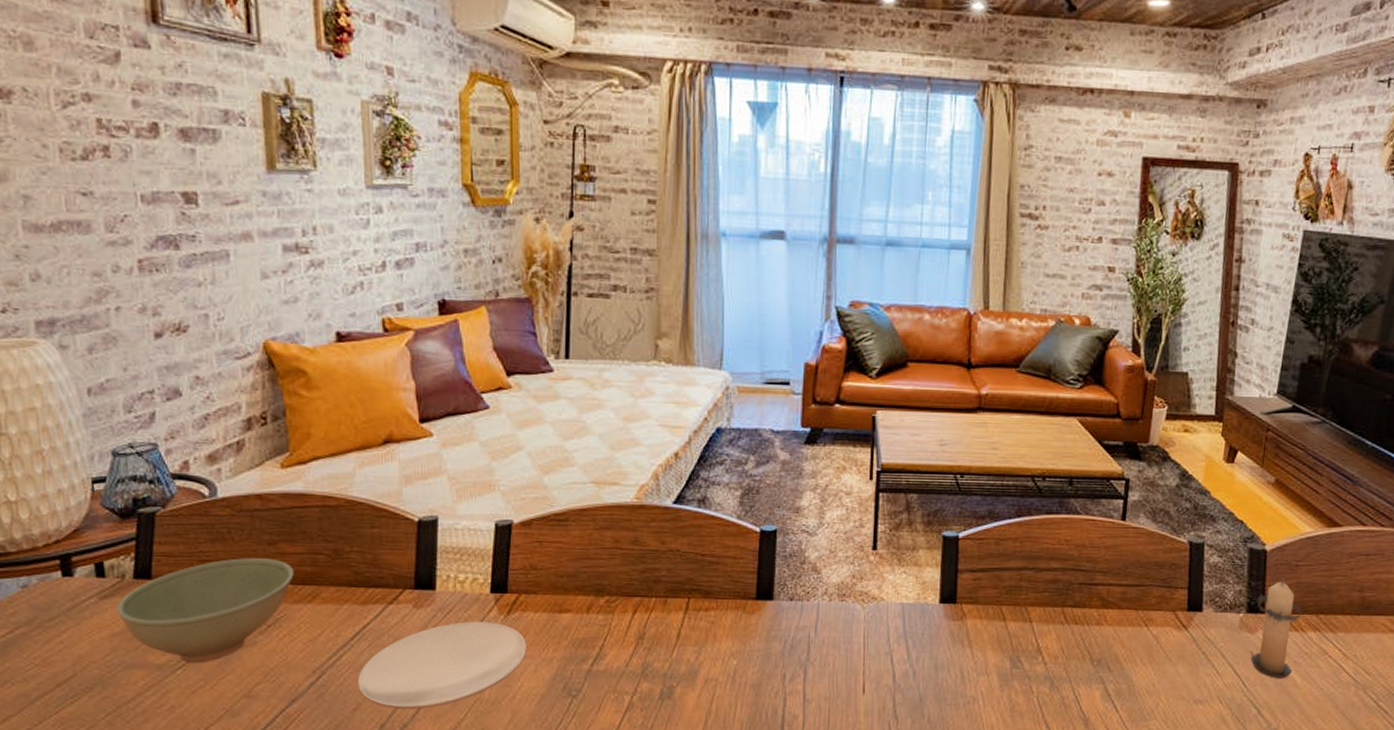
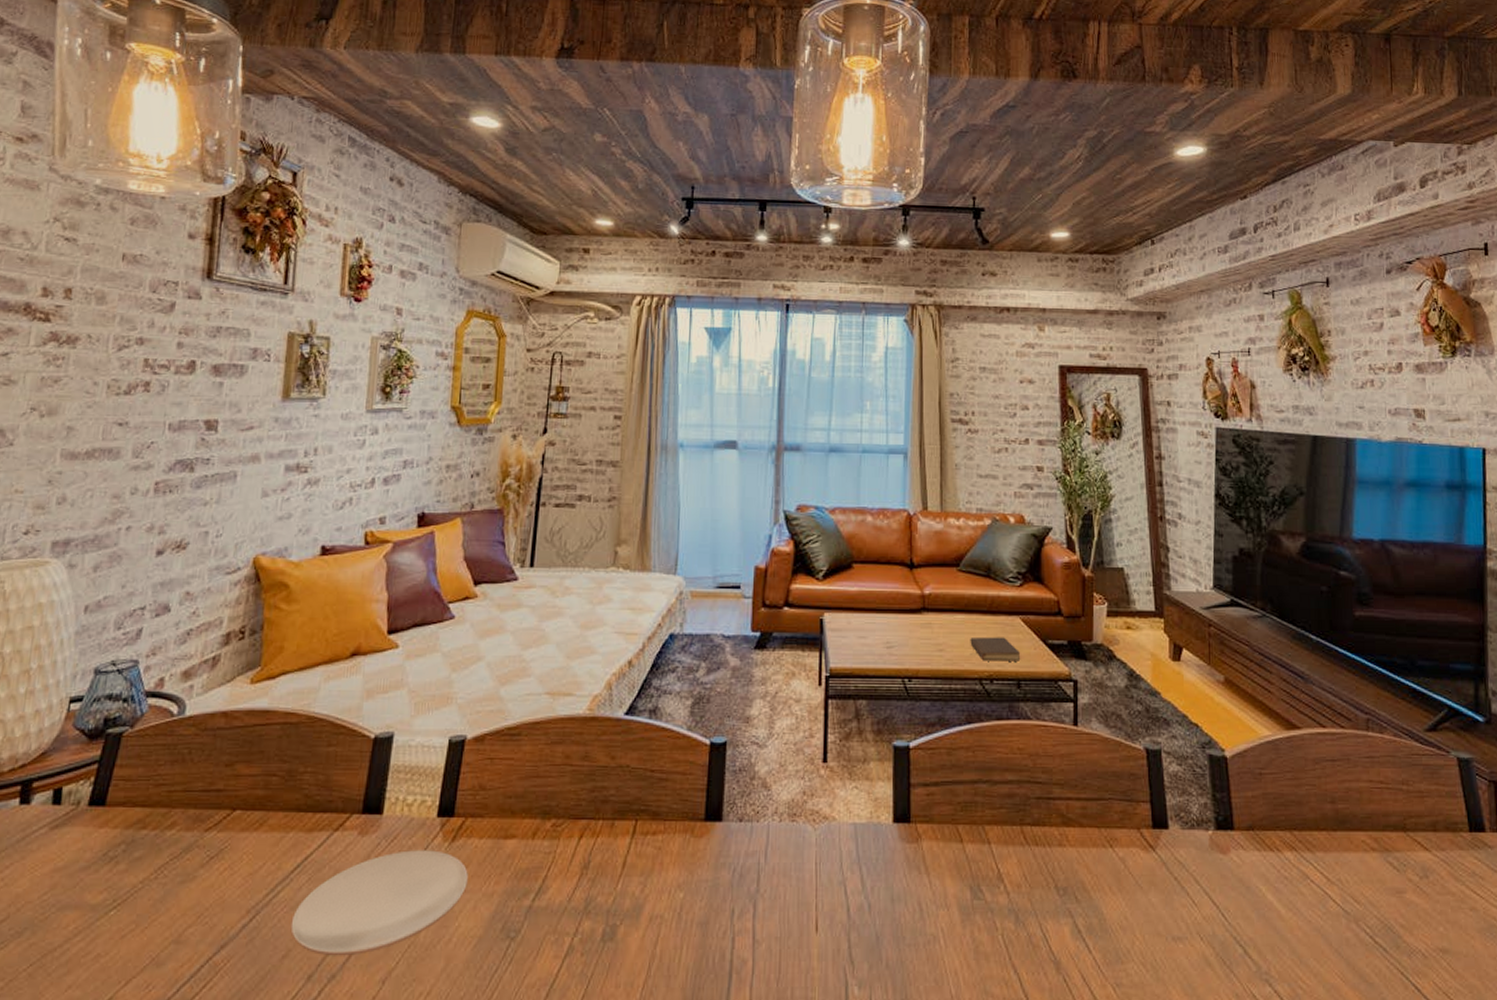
bowl: present [116,558,294,663] -> none [64,781,246,903]
book: none [1024,436,1076,460] -> present [970,636,1021,661]
candle: present [1250,577,1302,678] -> none [1224,787,1275,909]

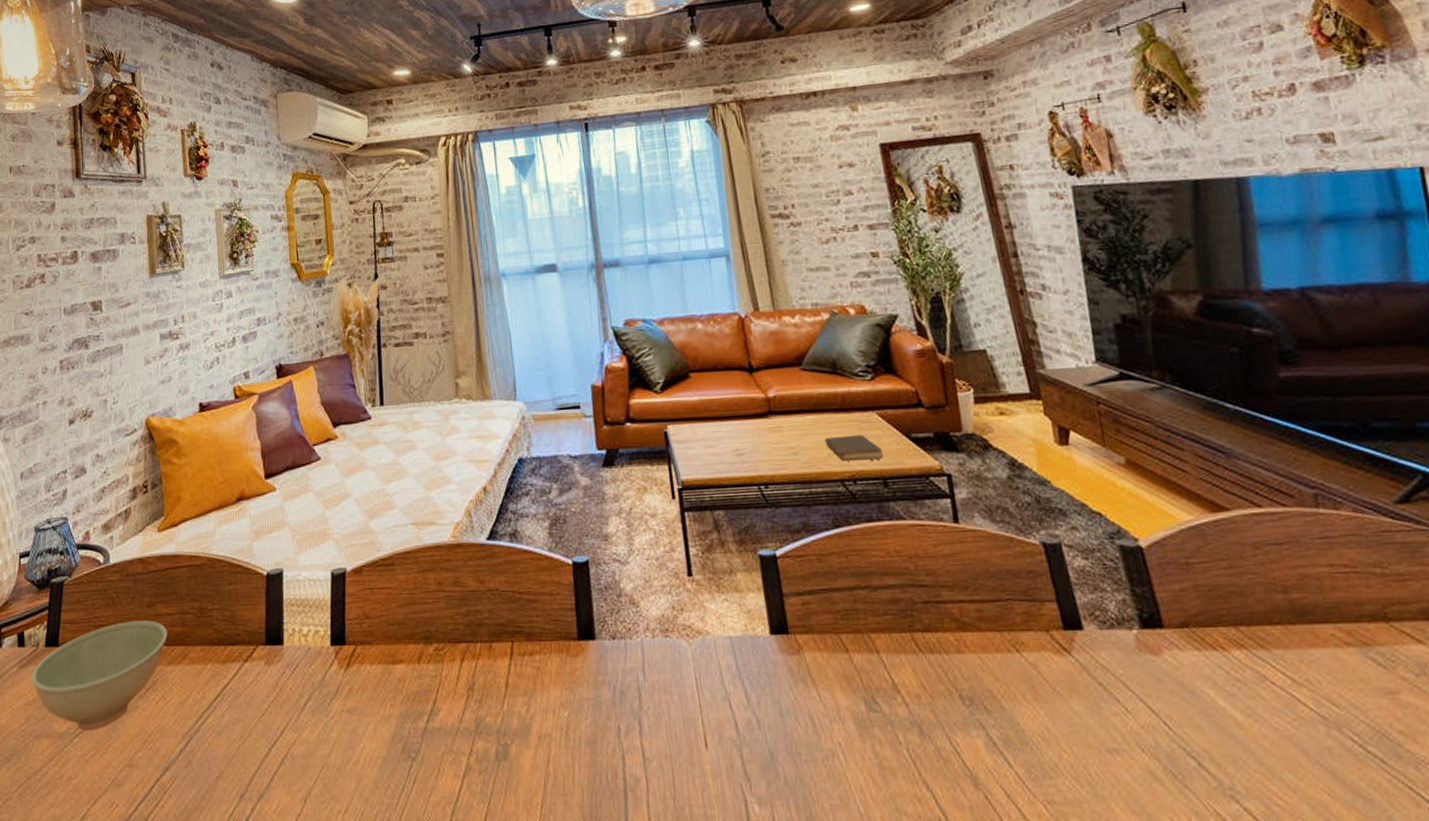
bowl: none [64,781,246,903] -> present [31,620,167,731]
plate: present [290,850,468,956] -> none [220,677,366,777]

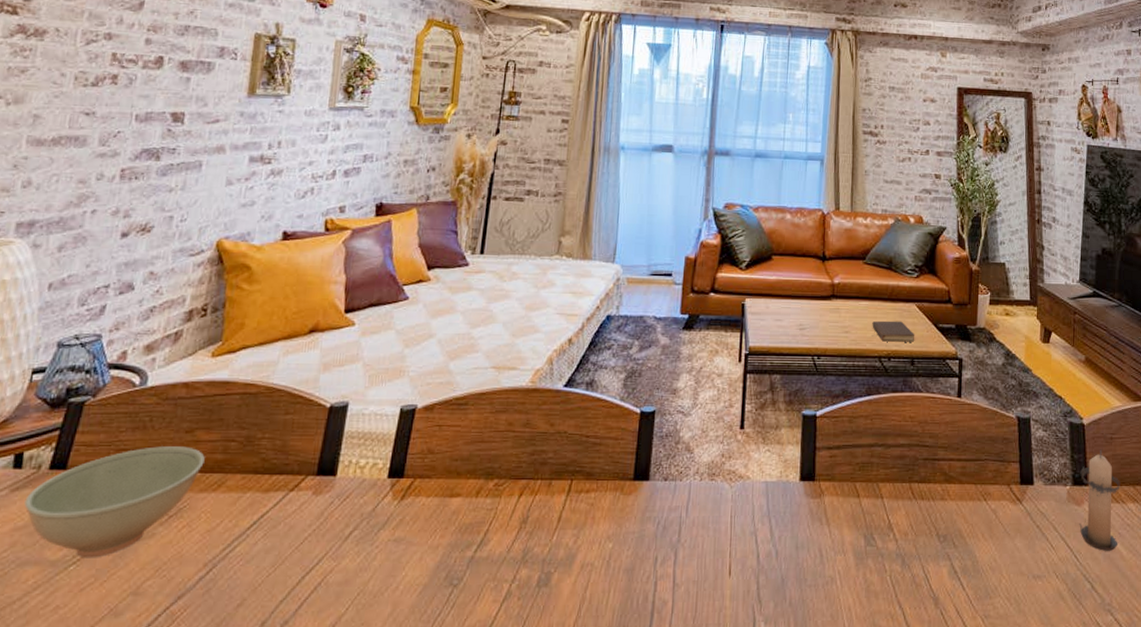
candle: none [1149,579,1228,716] -> present [1079,449,1120,551]

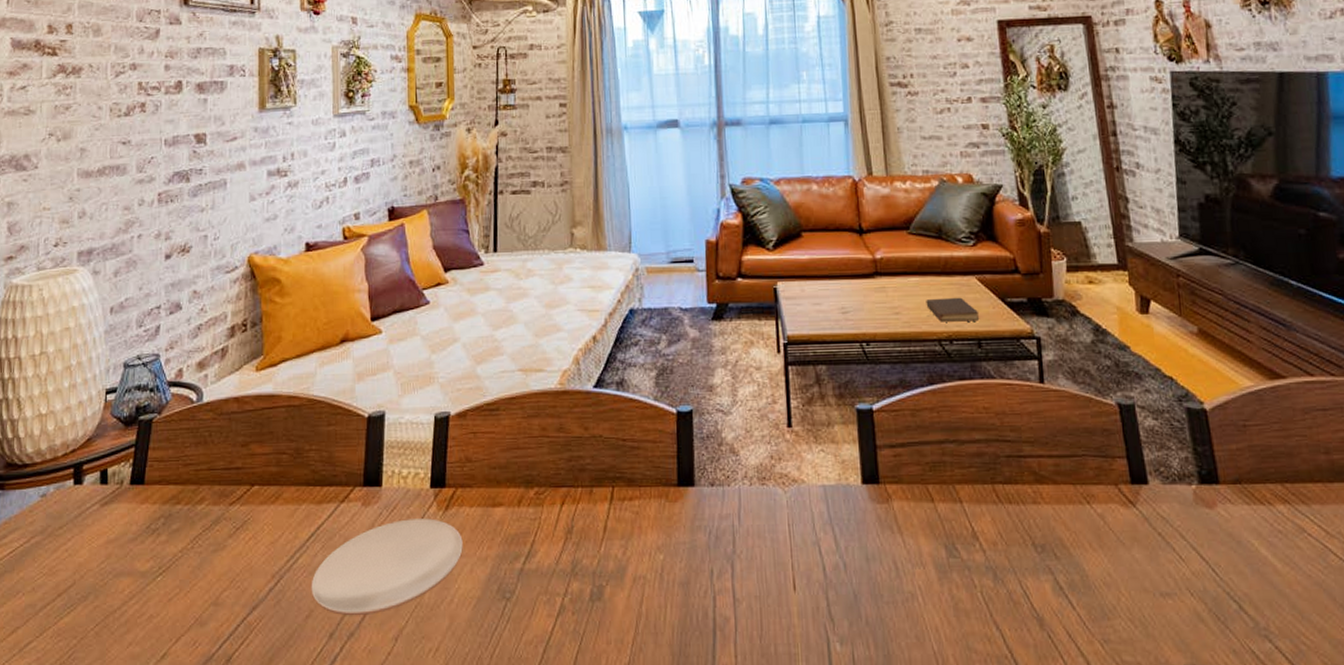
bowl: present [24,446,205,558] -> none [113,460,261,570]
plate: none [246,508,416,604] -> present [311,518,463,616]
candle: present [1079,449,1120,551] -> none [1208,439,1269,564]

